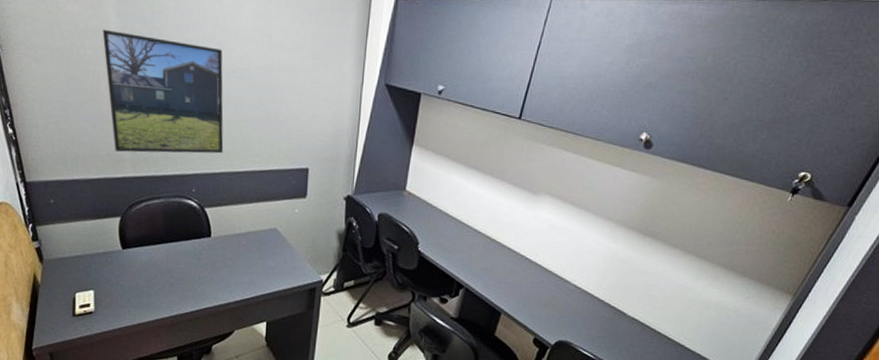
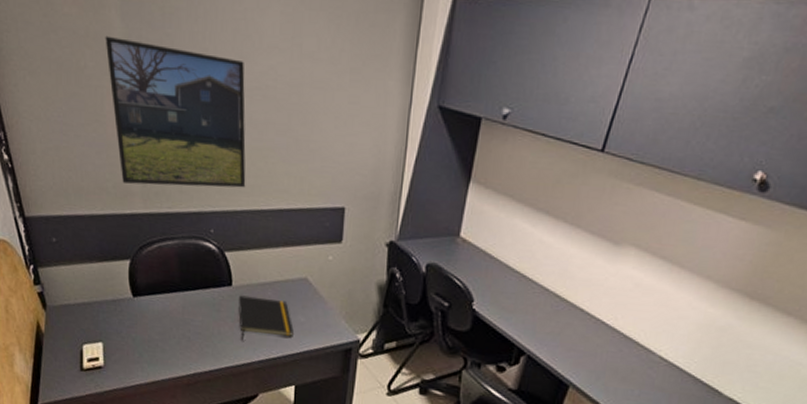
notepad: none [217,245,265,284] -> present [239,295,294,341]

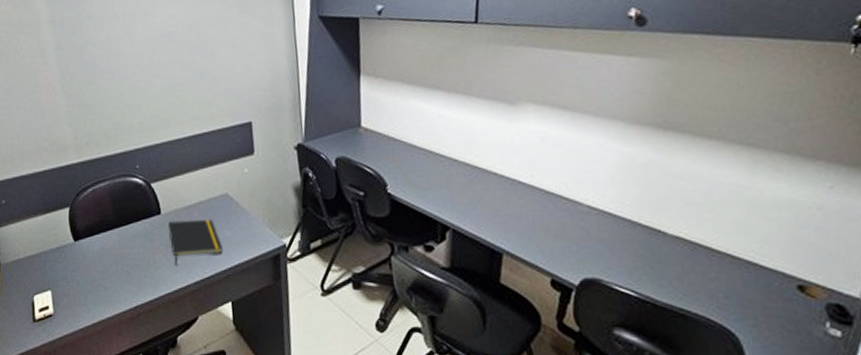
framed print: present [105,35,246,188] -> none [34,16,162,140]

